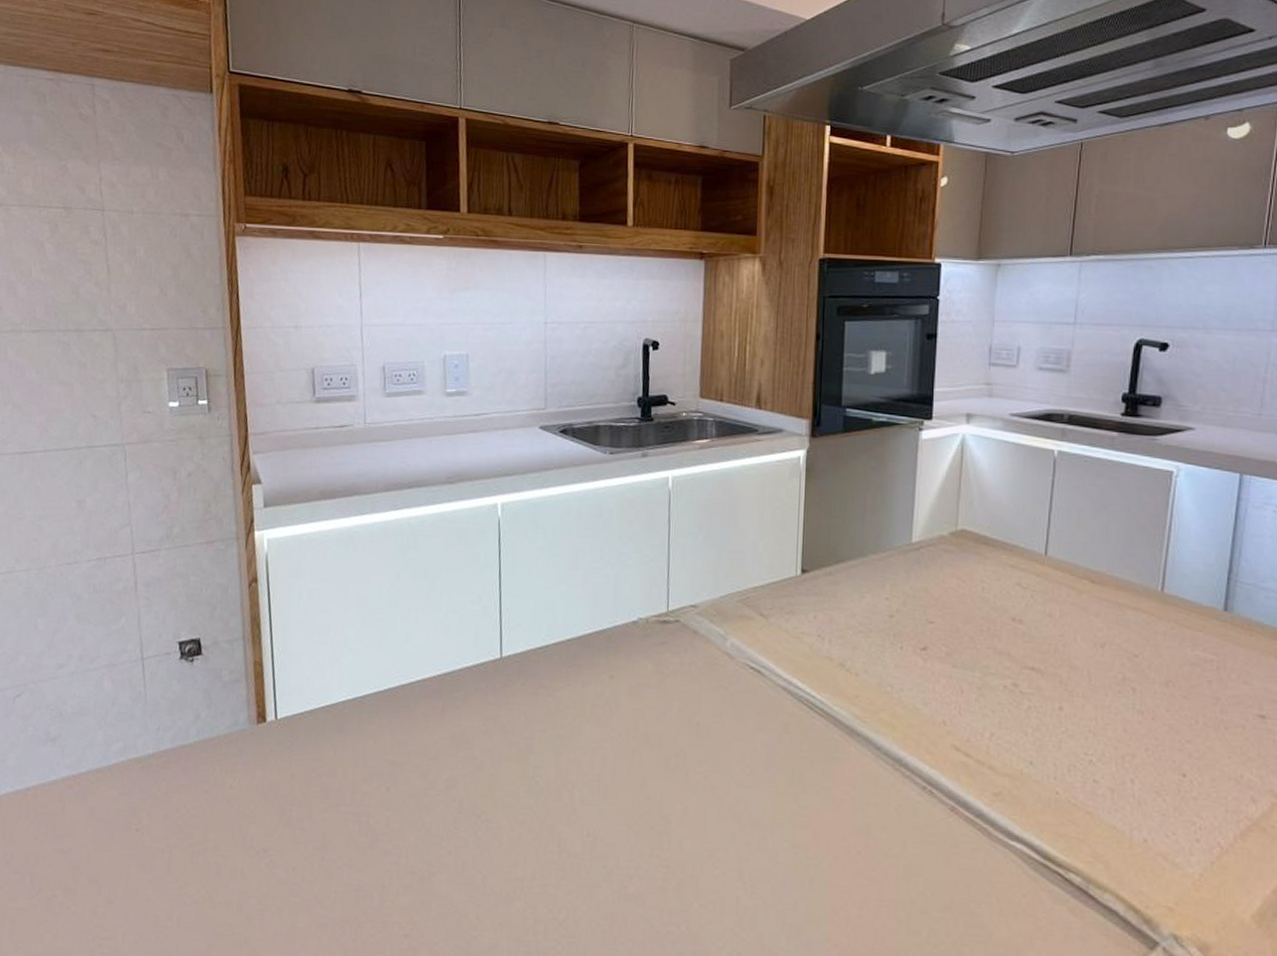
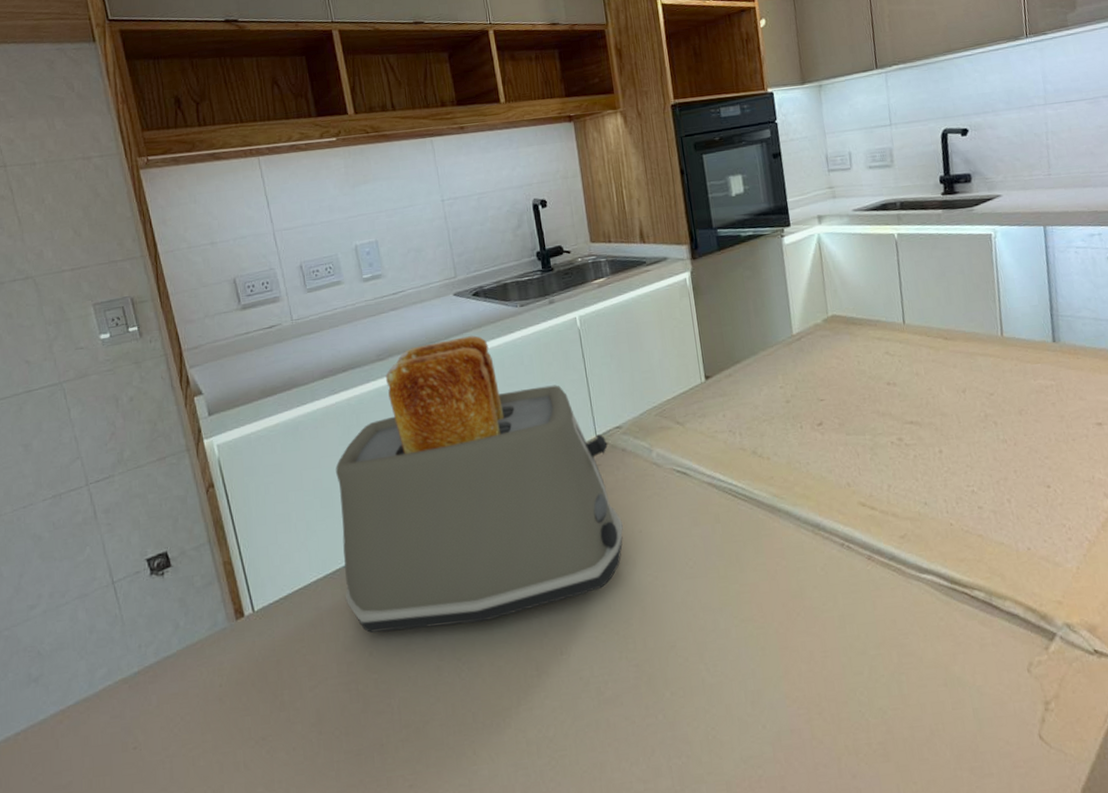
toaster: none [371,475,680,783] -> present [335,335,623,633]

